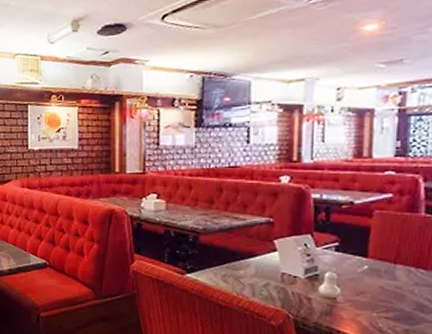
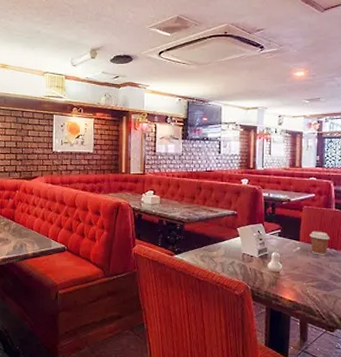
coffee cup: none [383,244,416,277] -> present [309,231,330,255]

